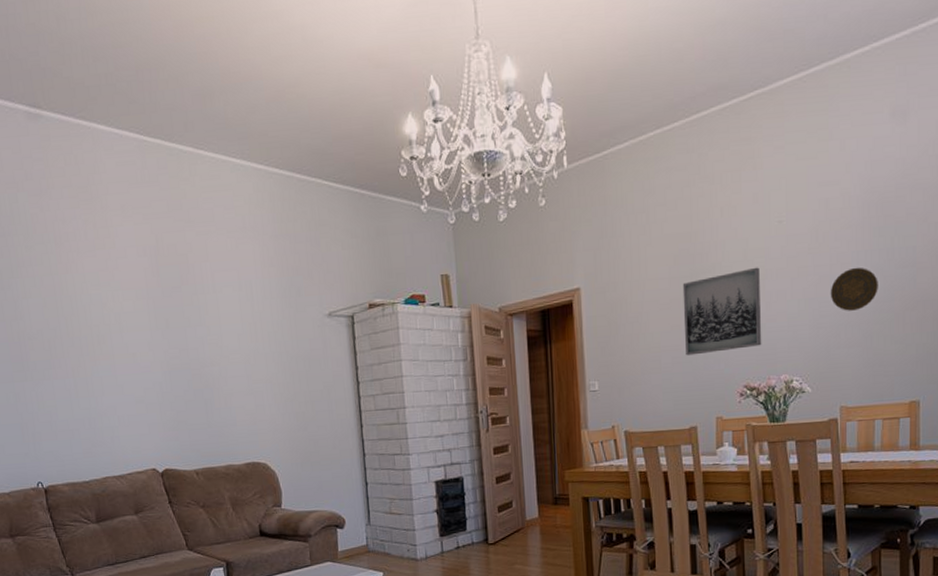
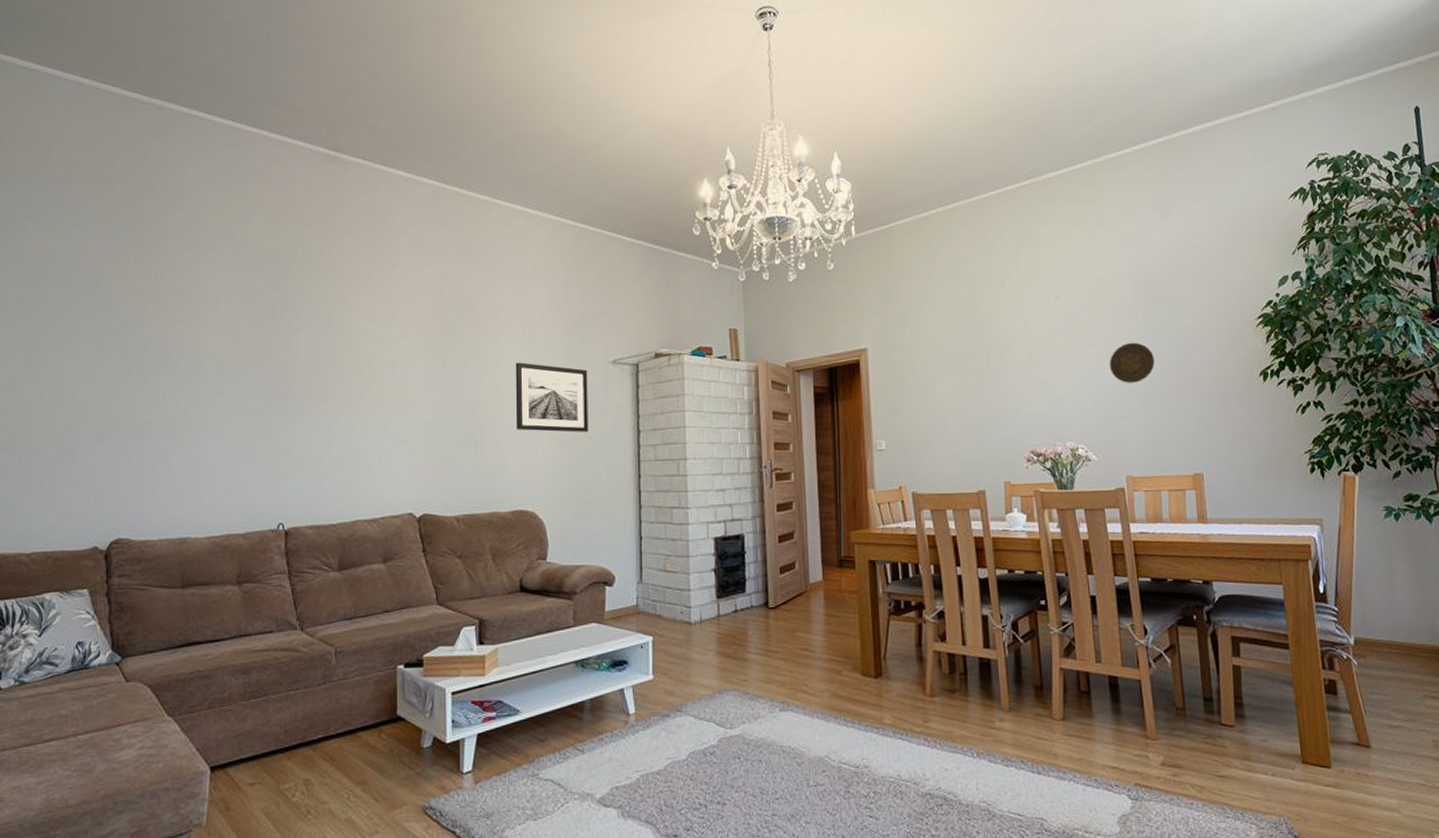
wall art: none [235,319,311,387] -> present [515,362,589,433]
wall art: present [682,267,762,356] -> none [967,337,1047,419]

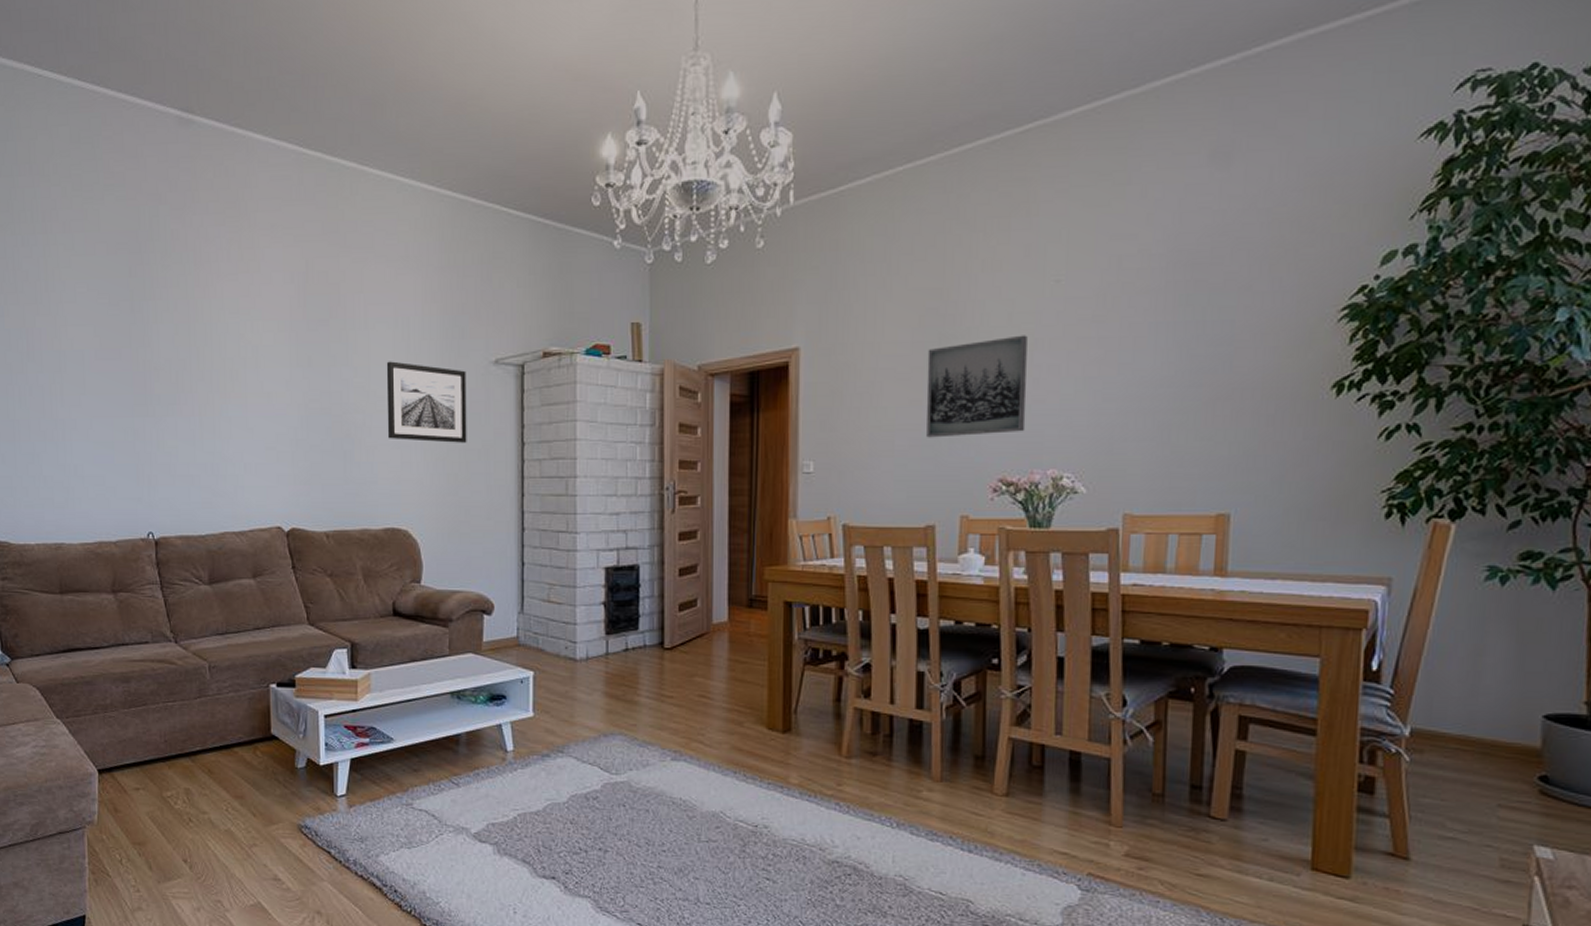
wall art: none [967,337,1047,419] -> present [926,335,1027,438]
decorative plate: present [1109,342,1155,383] -> none [1117,342,1182,396]

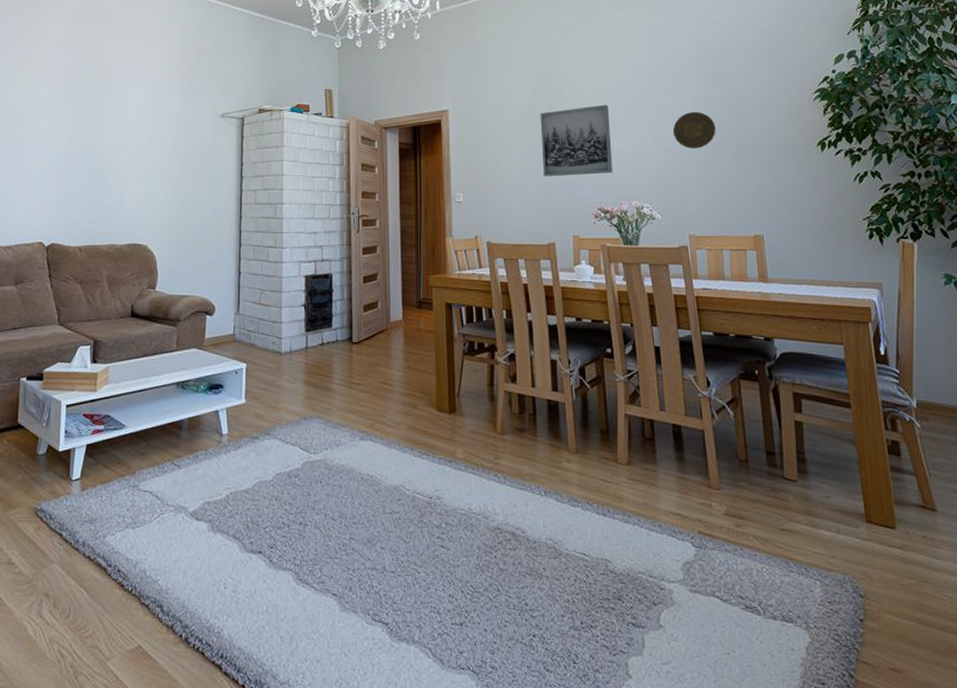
wall art: present [386,361,467,443] -> none [135,113,199,176]
decorative plate: none [1117,342,1182,396] -> present [672,111,716,149]

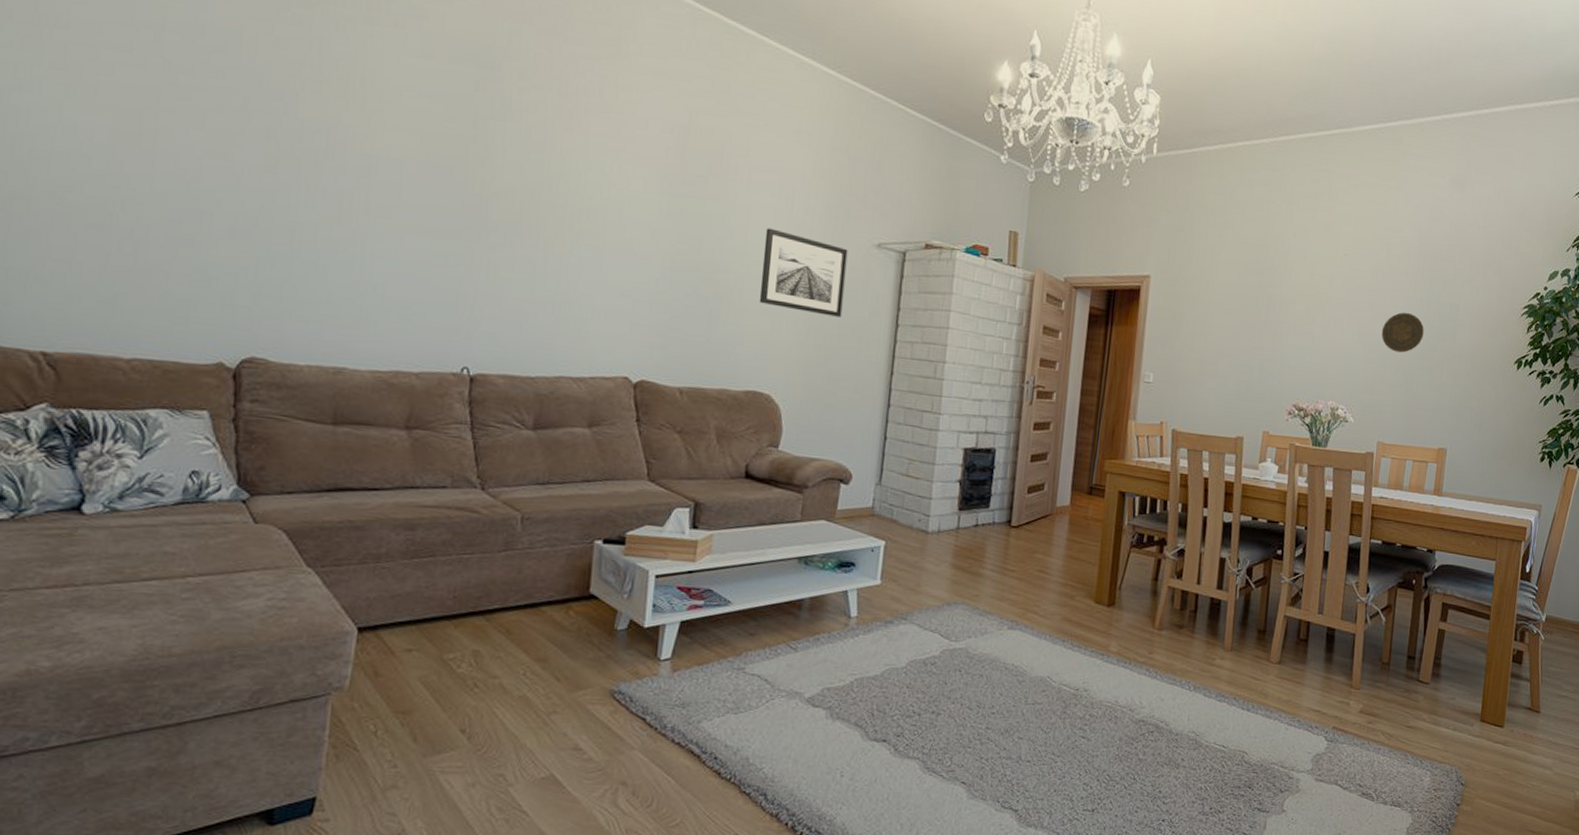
wall art: none [135,113,199,176] -> present [759,228,848,317]
wall art: present [540,104,613,177] -> none [1243,292,1322,369]

